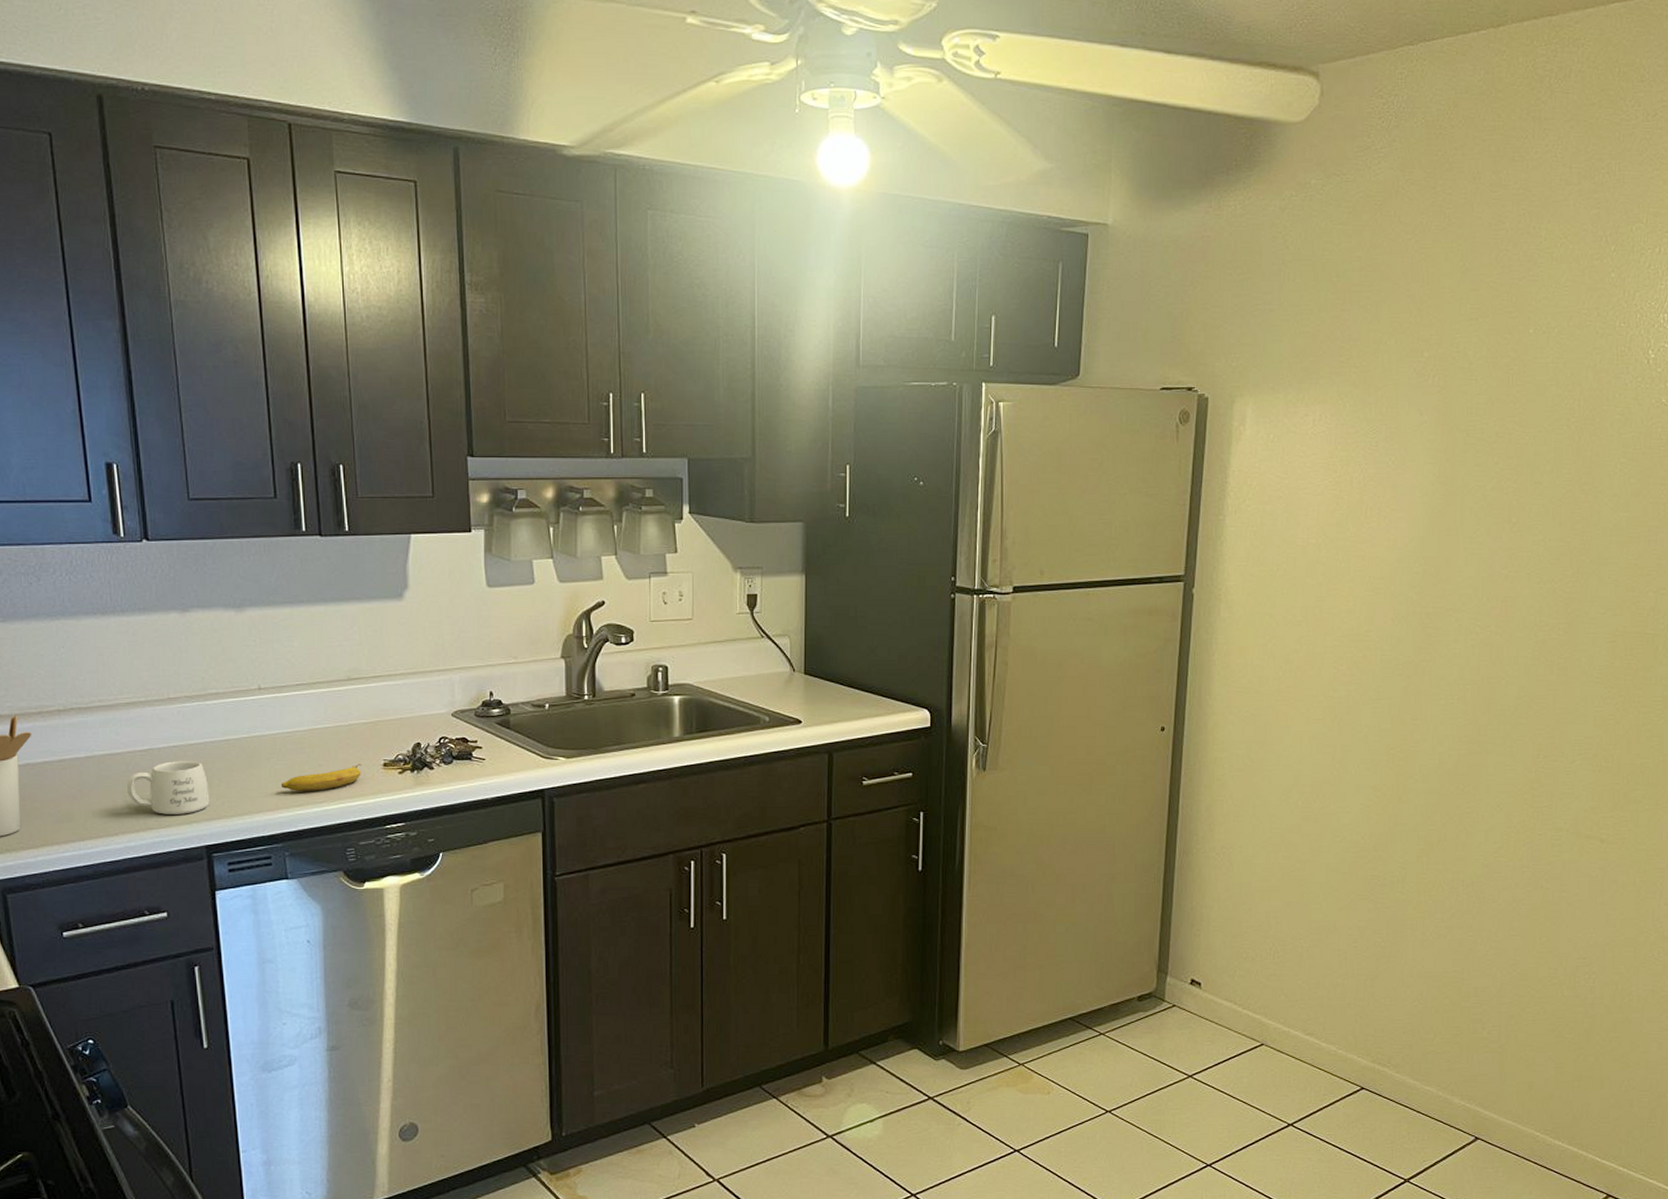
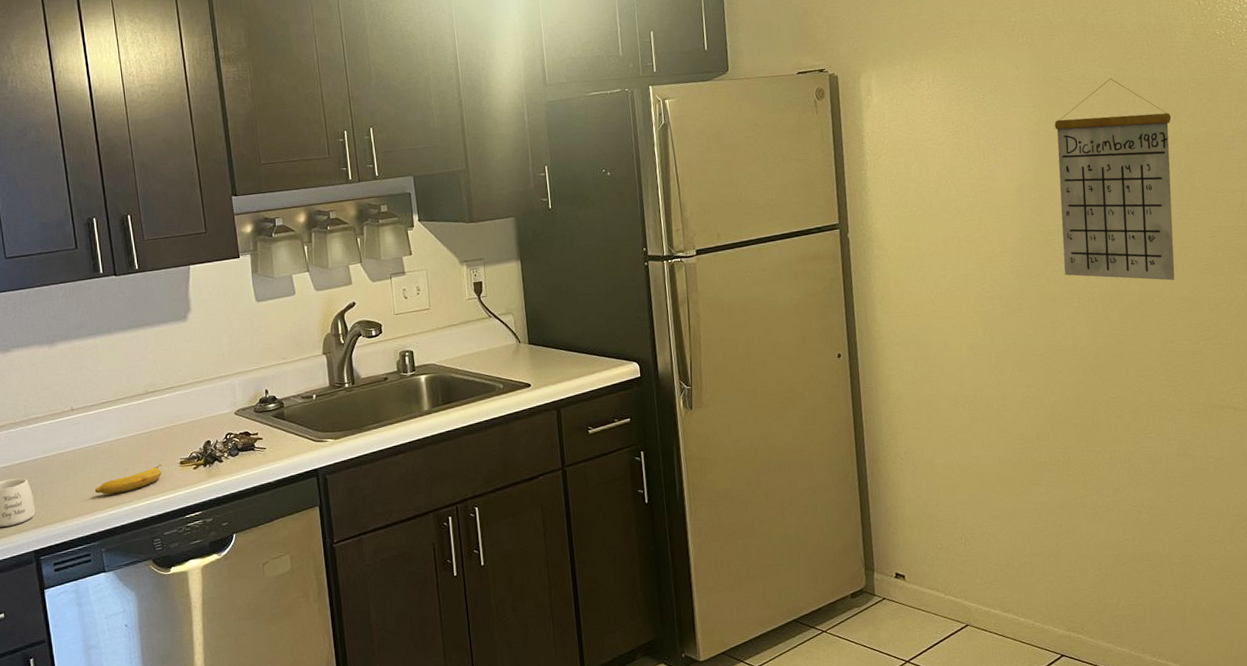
calendar: none [1436,440,1591,687] -> present [1054,78,1175,281]

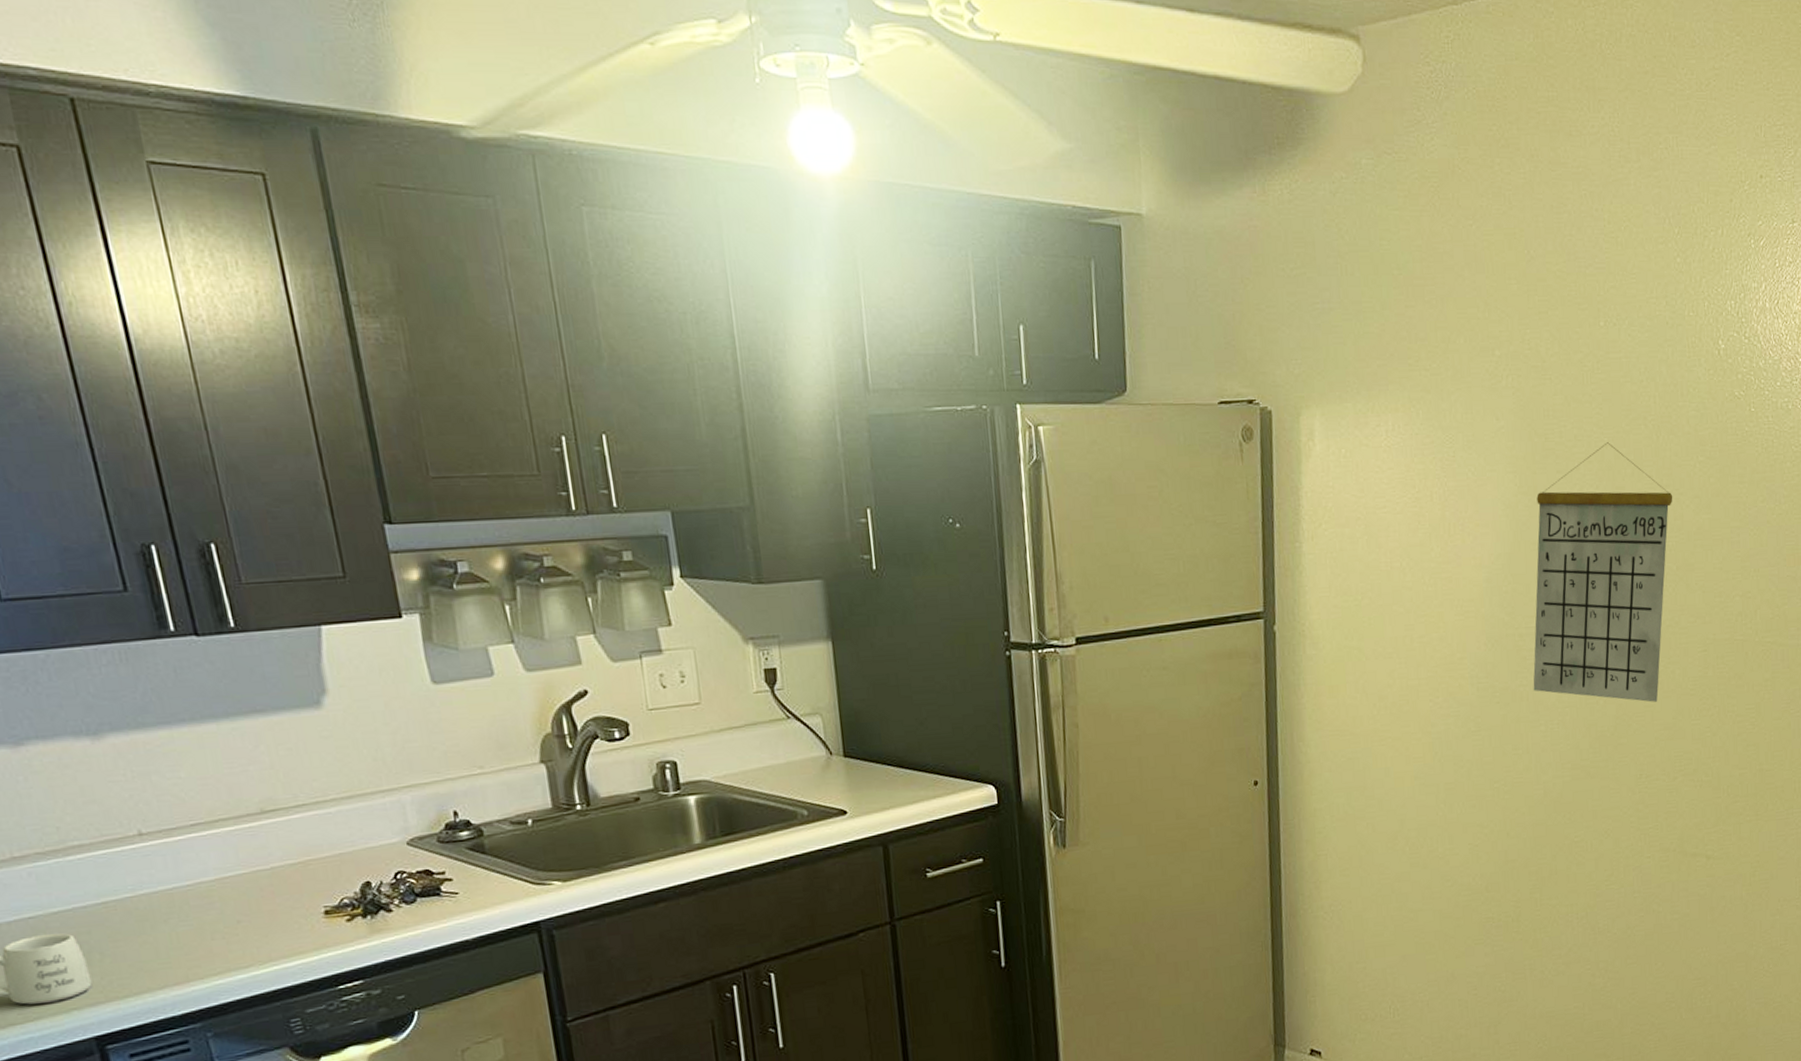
banana: present [94,464,163,495] -> none [188,914,297,957]

